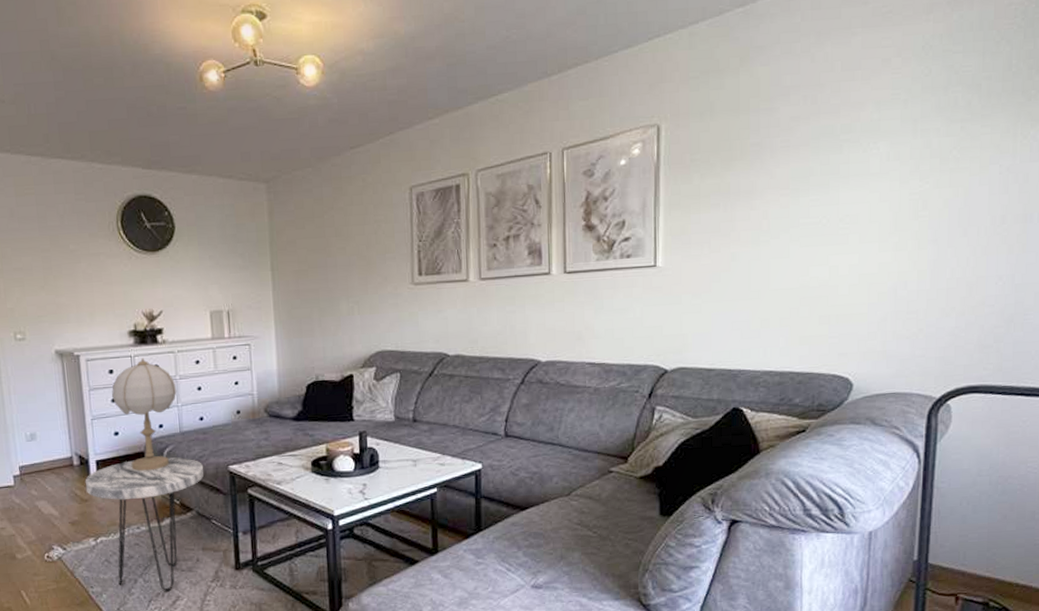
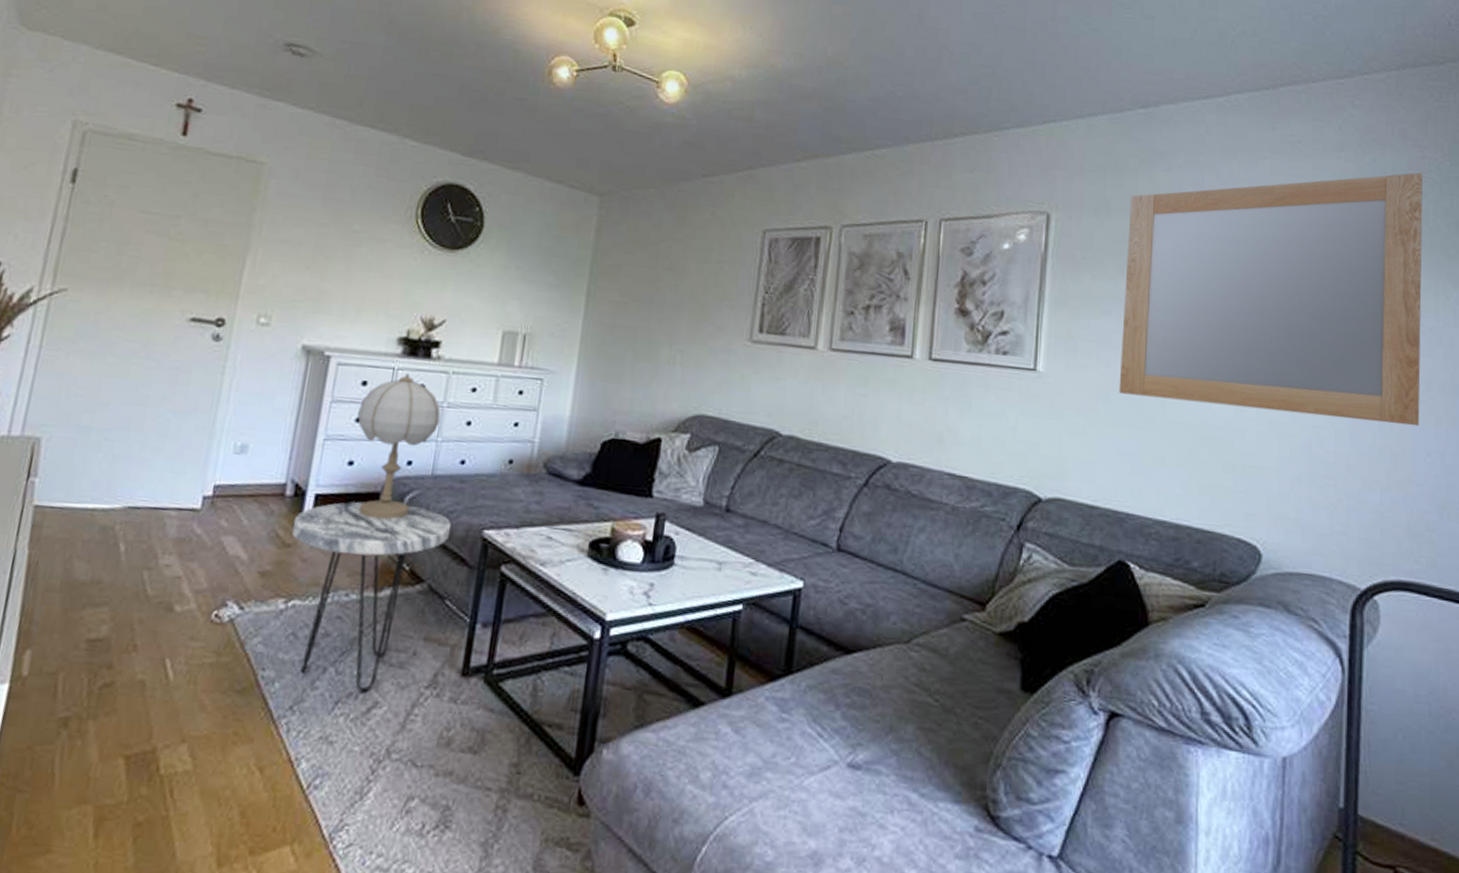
home mirror: none [728,20,1009,273] -> present [1118,172,1424,427]

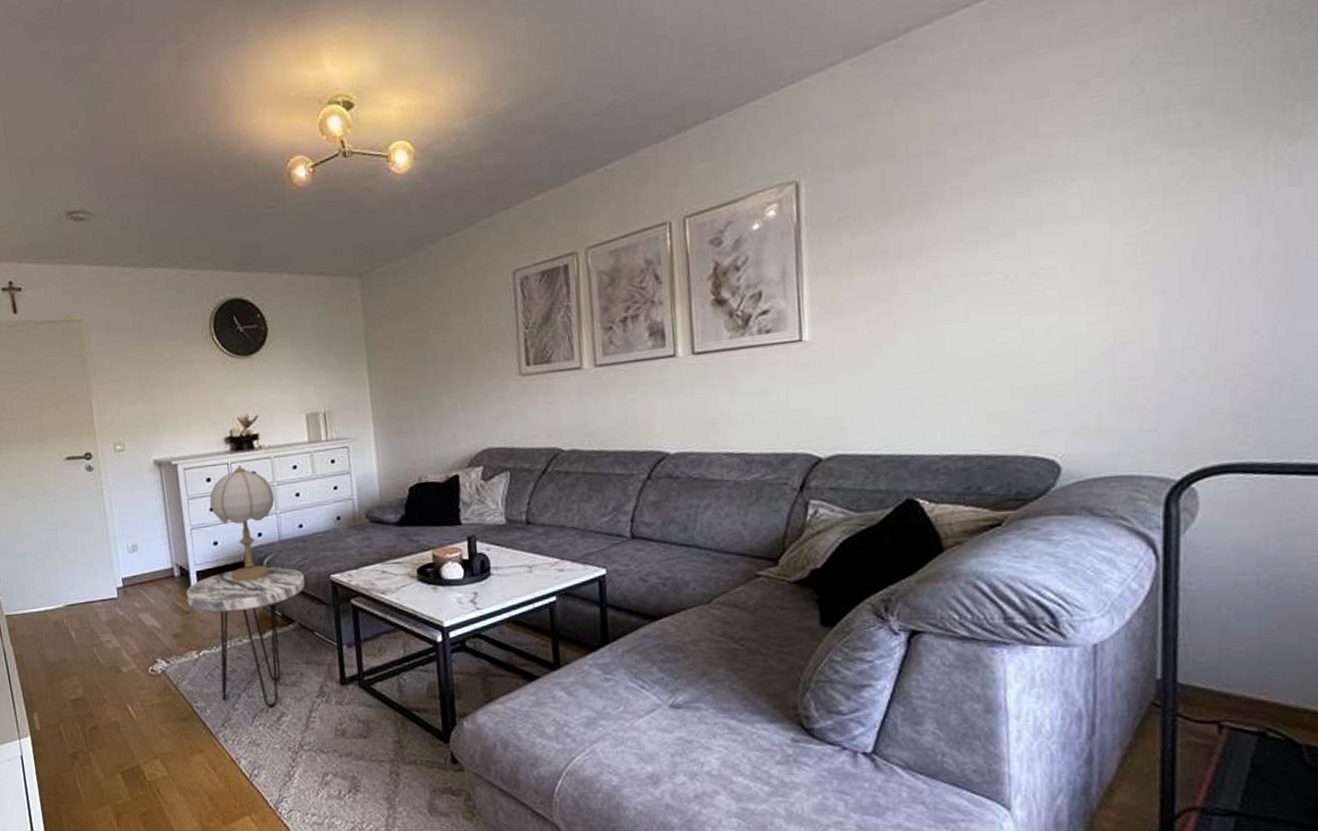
home mirror: present [1118,172,1424,427] -> none [886,19,1248,344]

